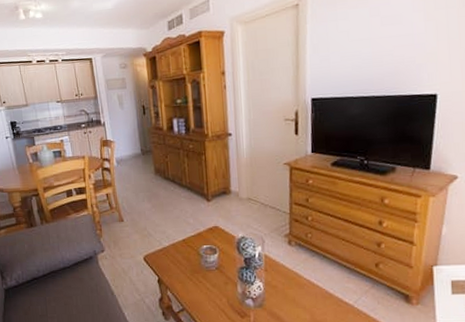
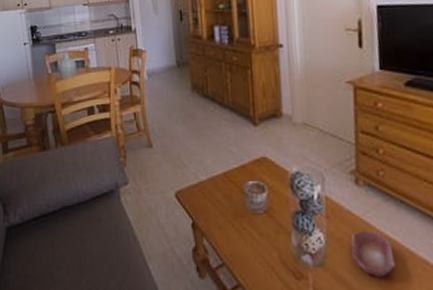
bowl: none [284,279,317,313] -> present [351,230,396,278]

